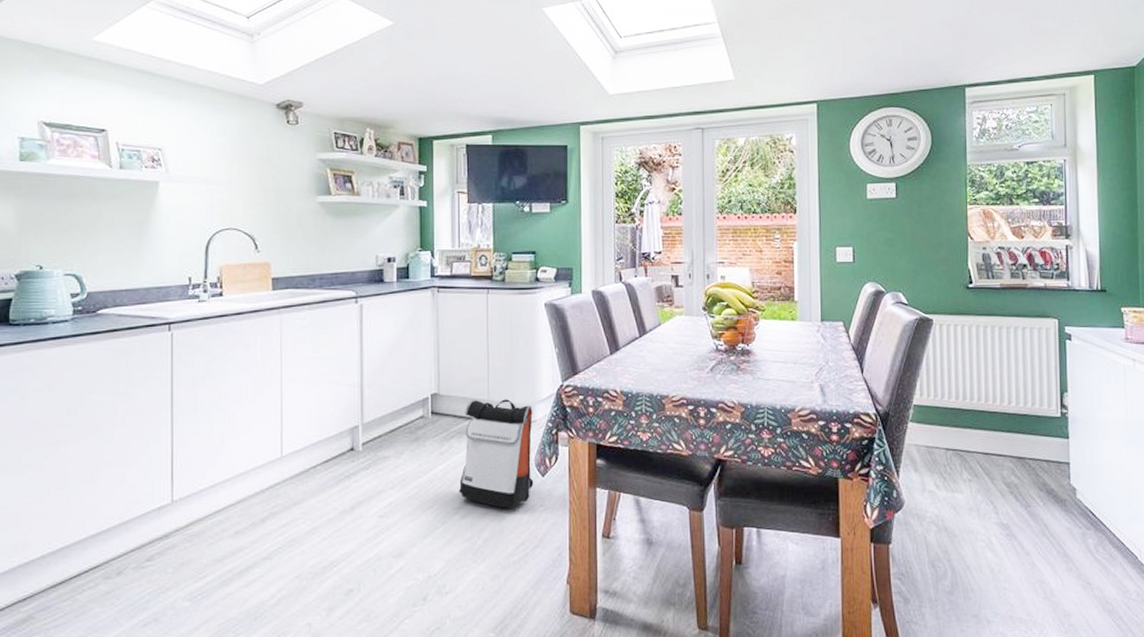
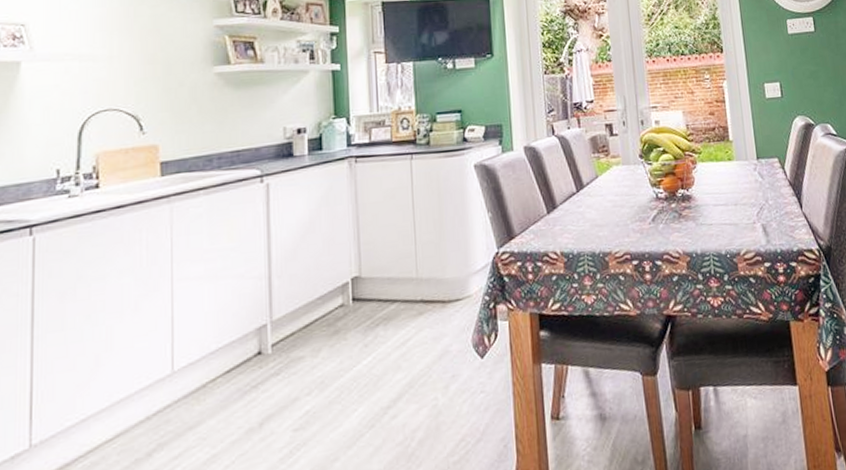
backpack: present [459,399,534,508] -> none [387,274,473,401]

